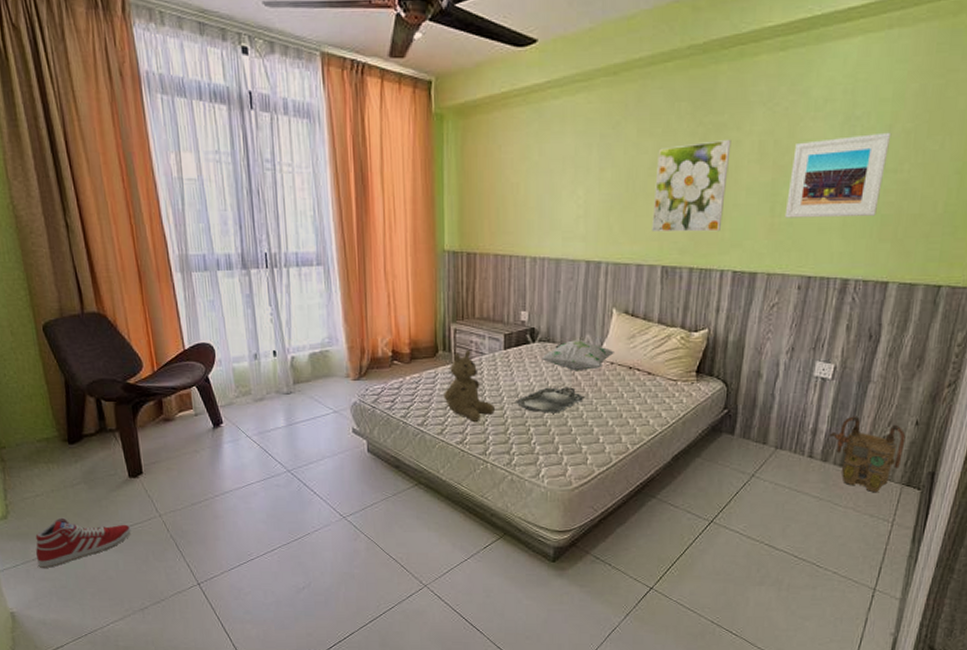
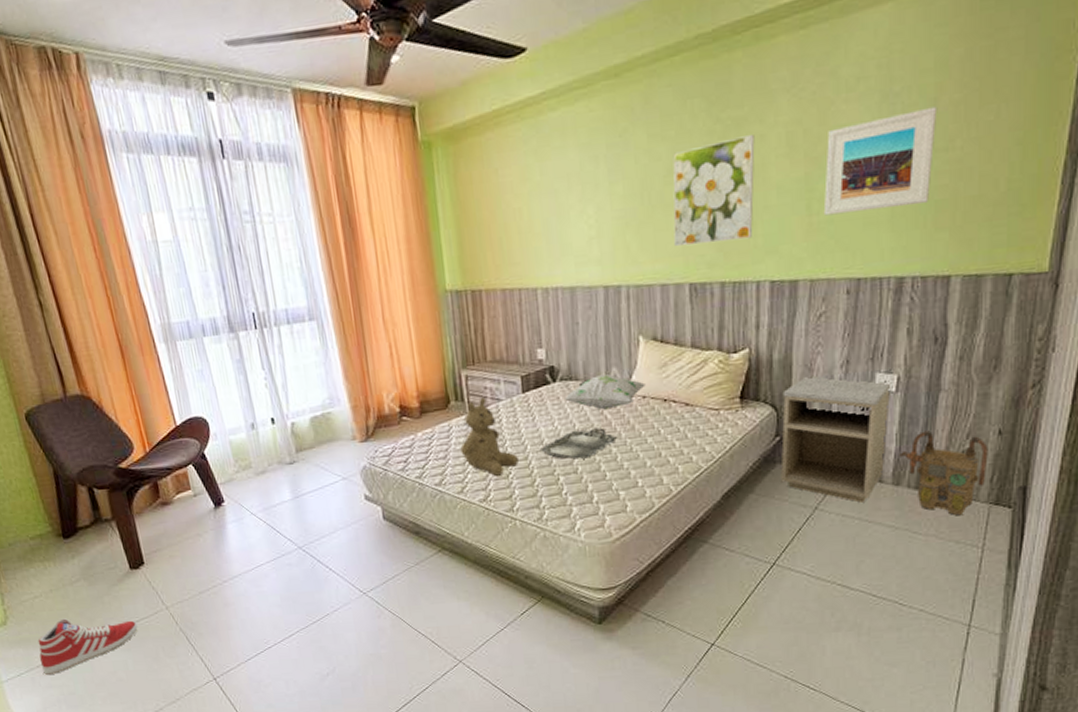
nightstand: none [725,358,829,474] -> present [780,376,892,503]

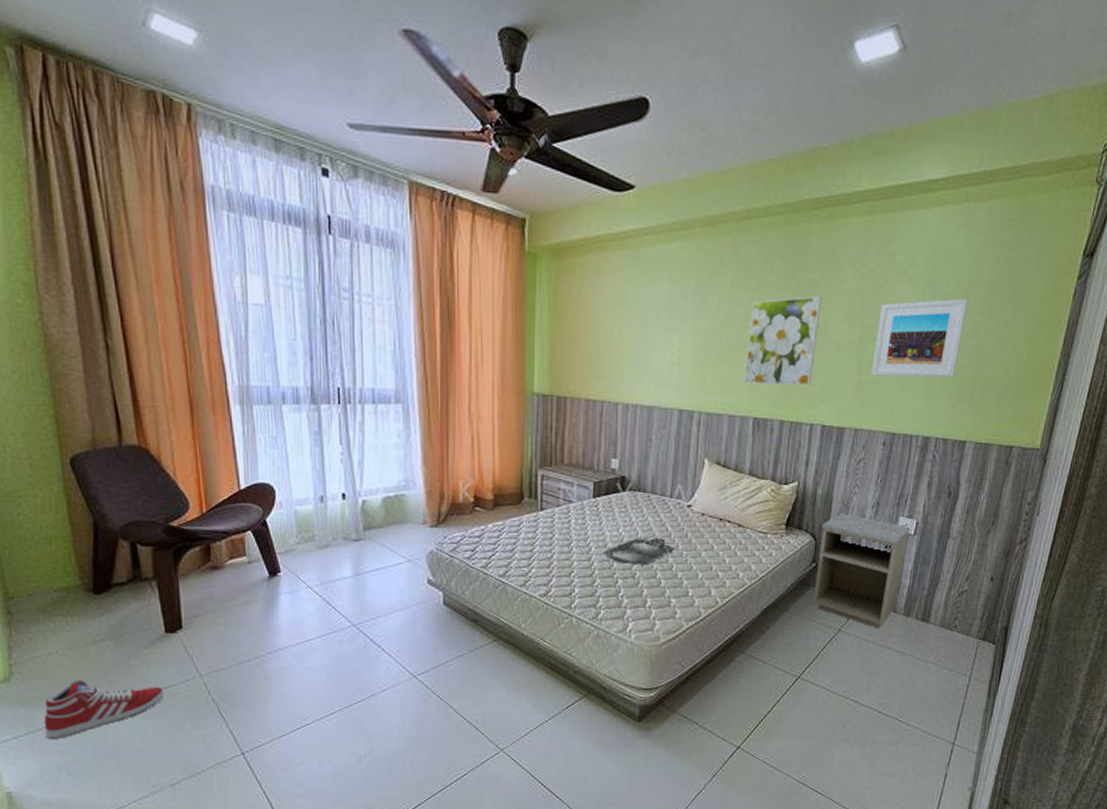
teddy bear: present [460,396,518,476] -> none [528,497,582,573]
decorative pillow: present [565,374,645,410] -> none [632,490,705,522]
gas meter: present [899,430,988,516] -> none [911,571,982,647]

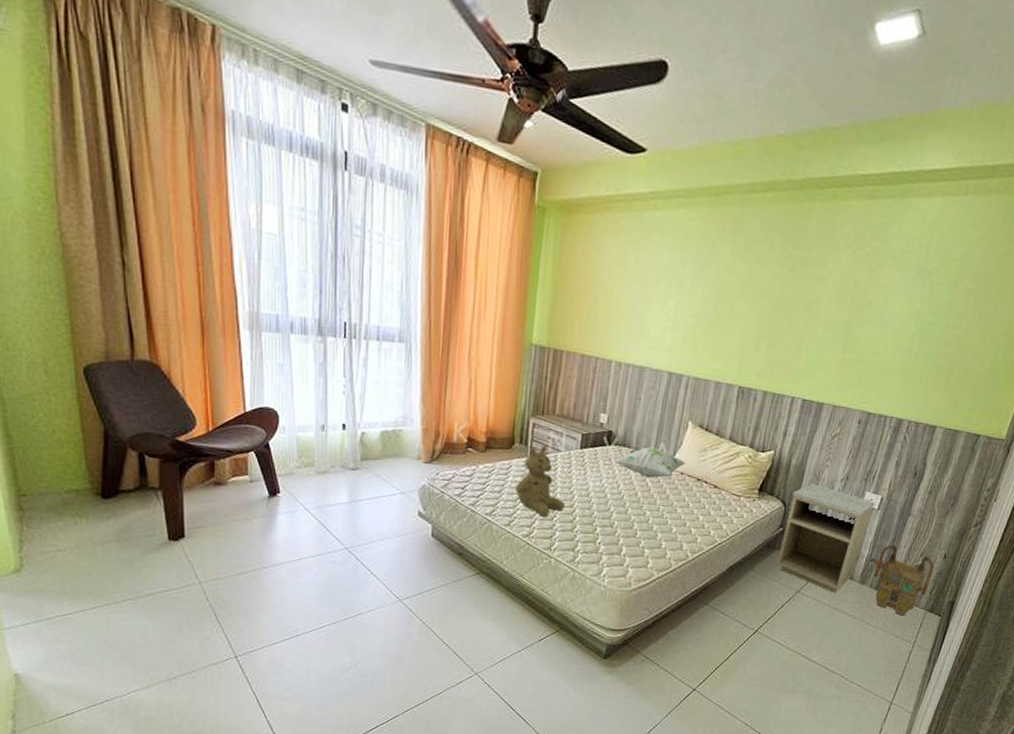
sneaker: present [44,679,165,740] -> none [52,576,165,630]
teddy bear: none [528,497,582,573] -> present [515,445,565,517]
serving tray: present [604,538,674,565] -> none [586,490,652,516]
decorative pillow: none [632,490,705,522] -> present [616,447,685,478]
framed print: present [745,296,822,386] -> none [734,273,816,361]
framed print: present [871,298,969,378] -> none [854,287,956,364]
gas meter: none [911,571,982,647] -> present [869,544,934,616]

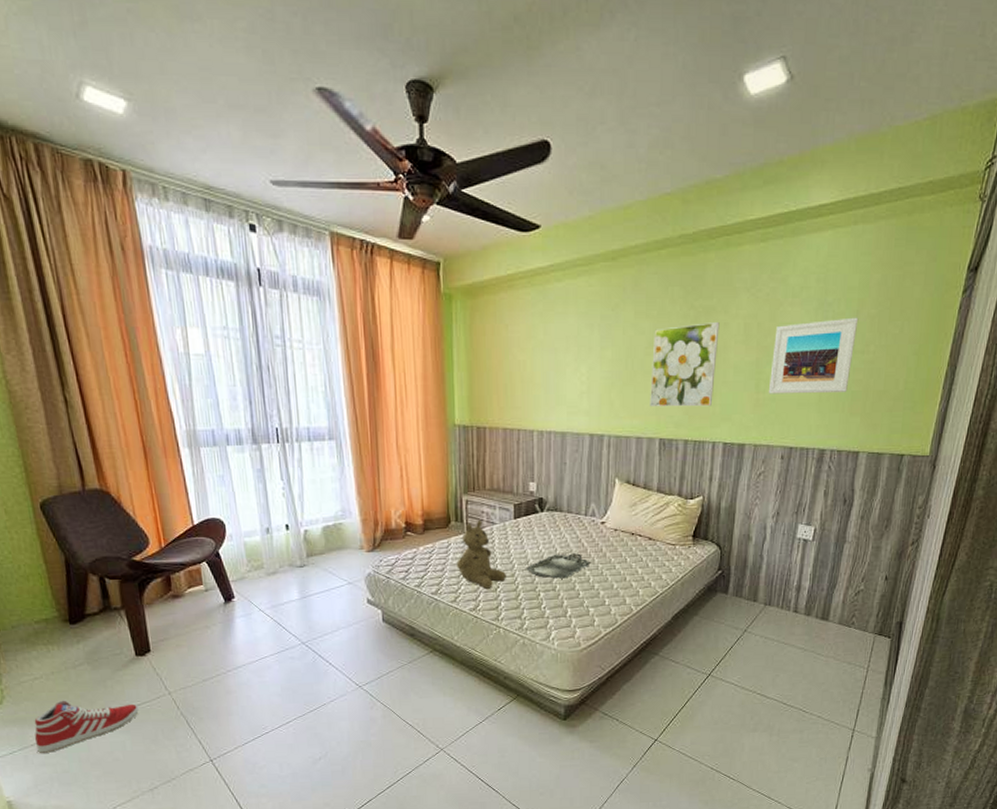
sneaker: none [52,576,165,630] -> present [34,700,139,754]
serving tray: none [586,490,652,516] -> present [526,553,591,579]
decorative pillow: present [616,447,685,478] -> none [550,509,618,538]
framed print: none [734,273,816,361] -> present [650,321,720,407]
nightstand: present [776,482,876,593] -> none [720,522,810,628]
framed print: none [854,287,956,364] -> present [768,317,859,394]
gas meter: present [869,544,934,616] -> none [811,573,877,643]

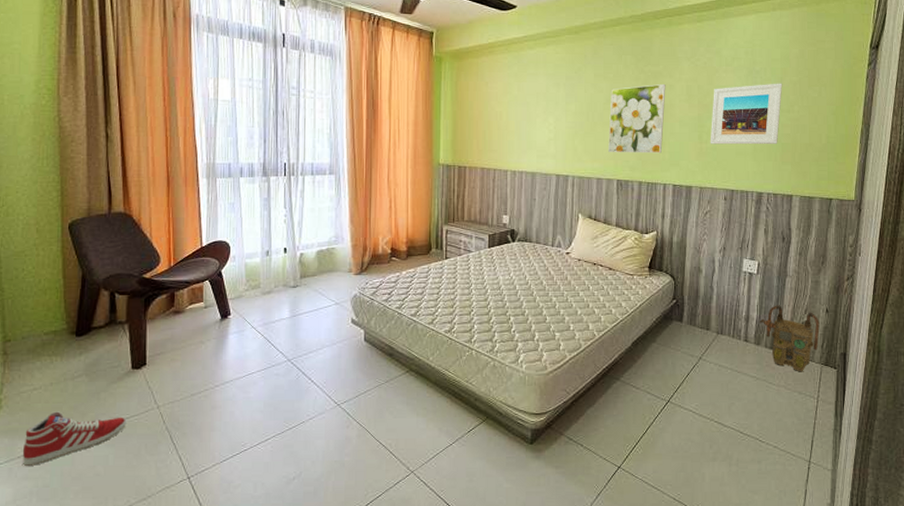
teddy bear: present [456,519,506,589] -> none [435,248,480,312]
serving tray: present [526,553,591,579] -> none [498,281,557,304]
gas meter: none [811,573,877,643] -> present [759,305,820,372]

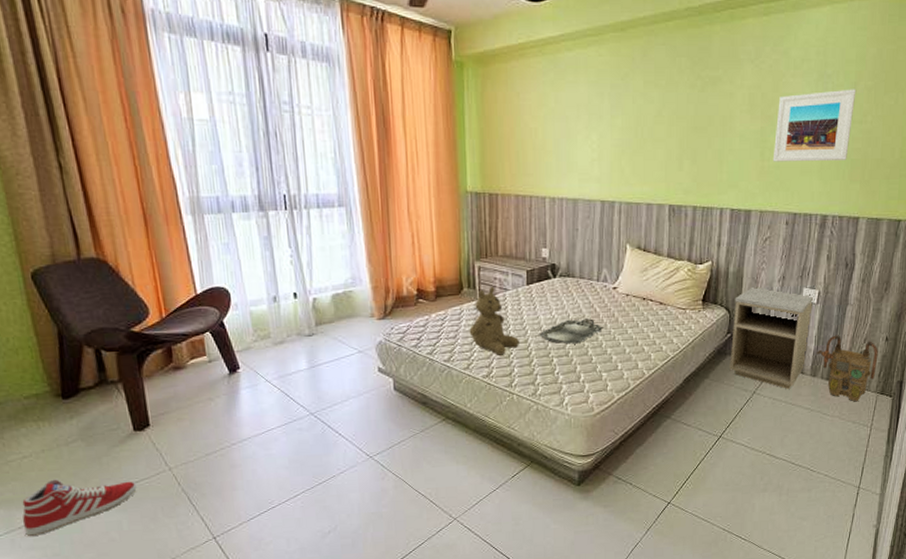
teddy bear: none [435,248,480,312] -> present [469,286,519,355]
serving tray: none [498,281,557,304] -> present [539,318,603,344]
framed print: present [608,83,666,154] -> none [659,91,726,175]
nightstand: none [676,256,754,356] -> present [729,286,814,389]

